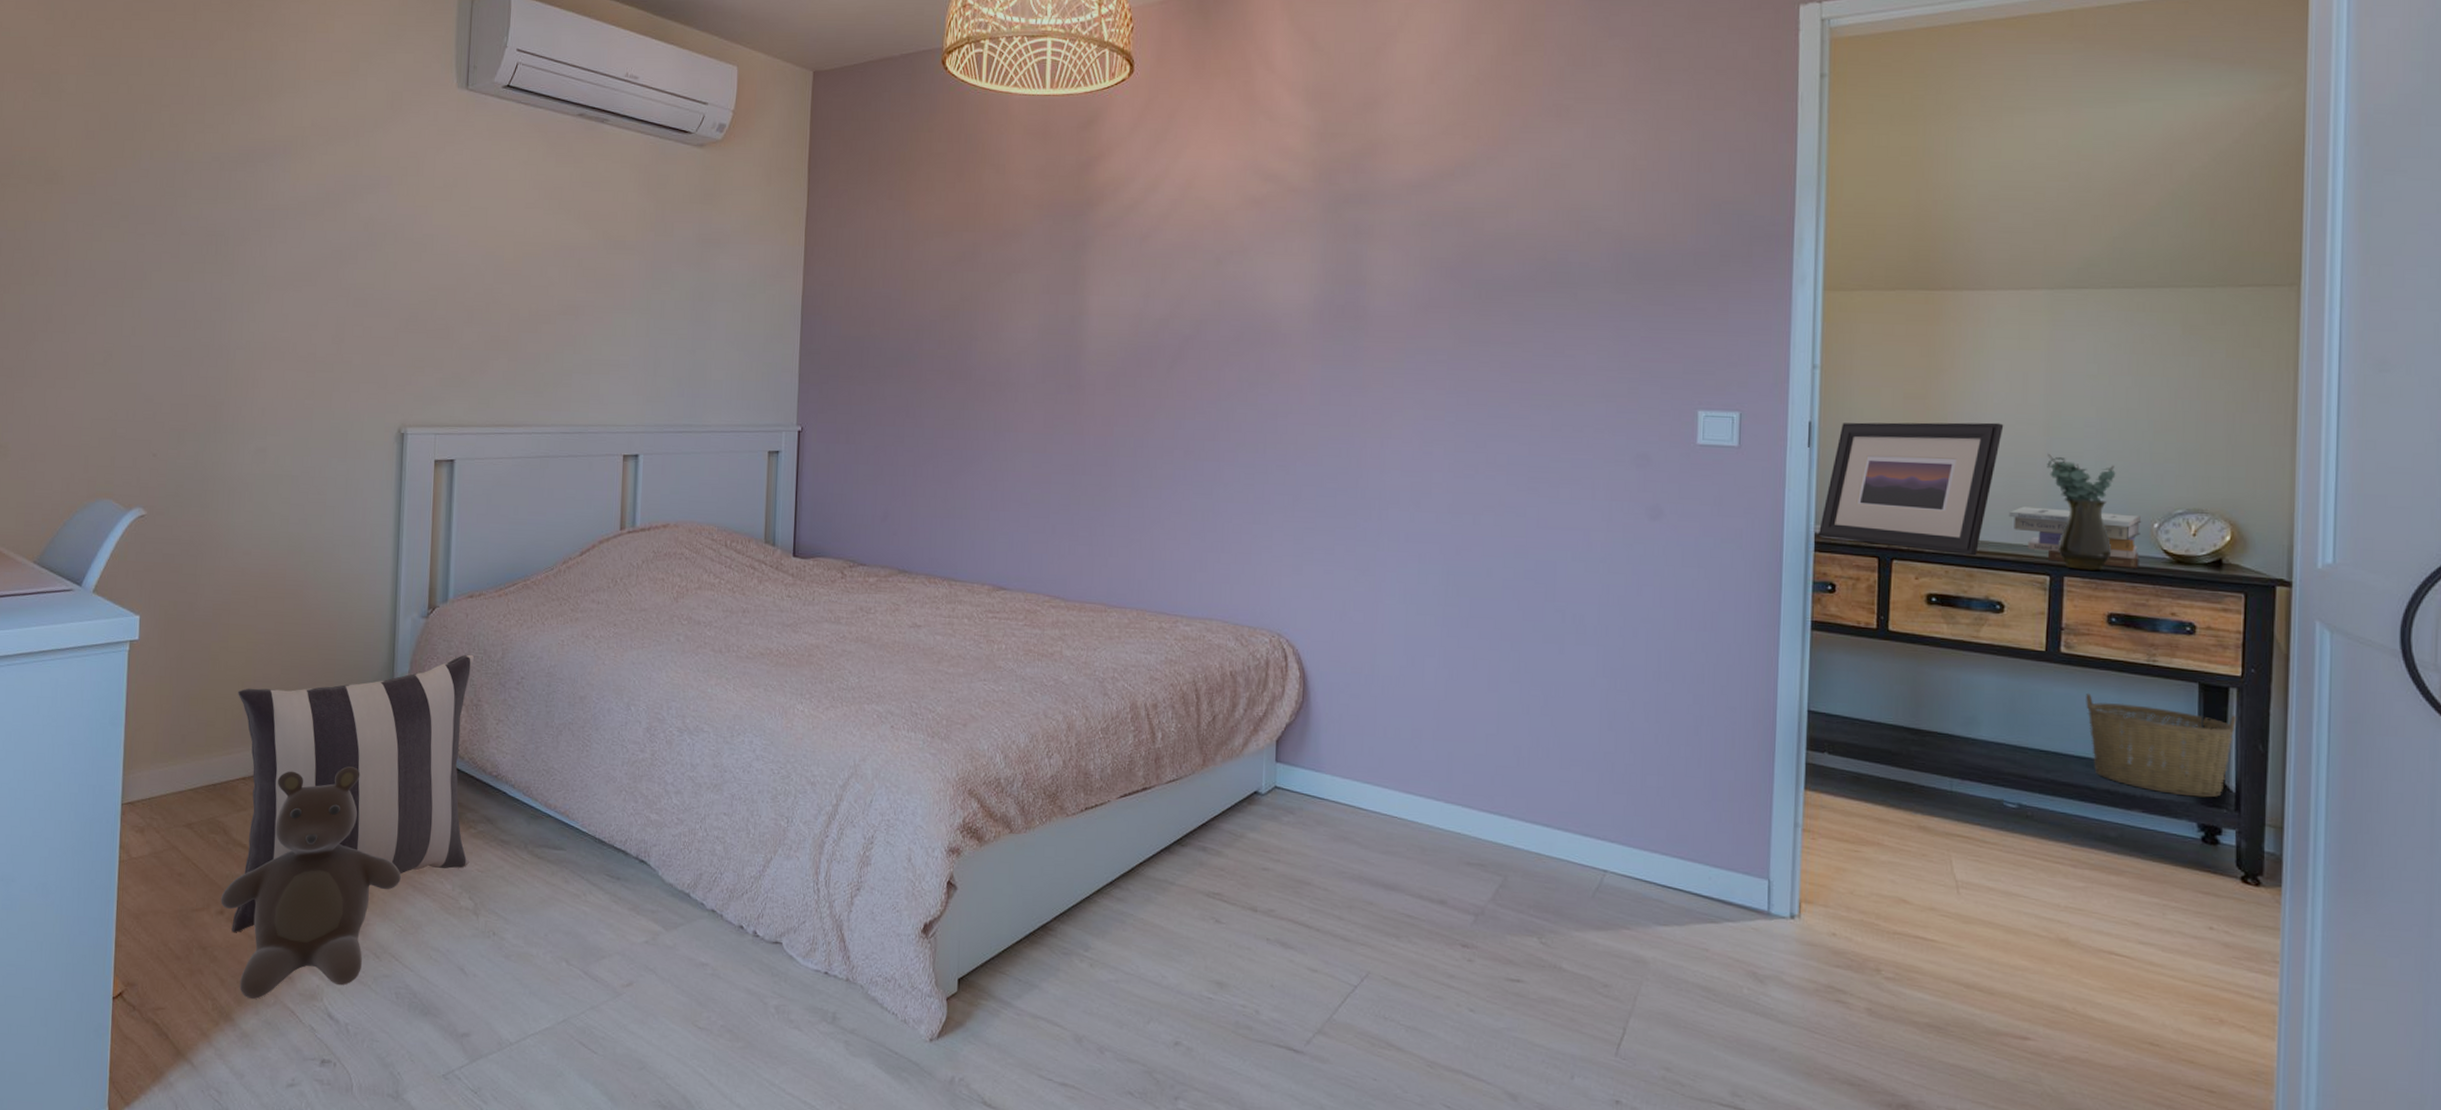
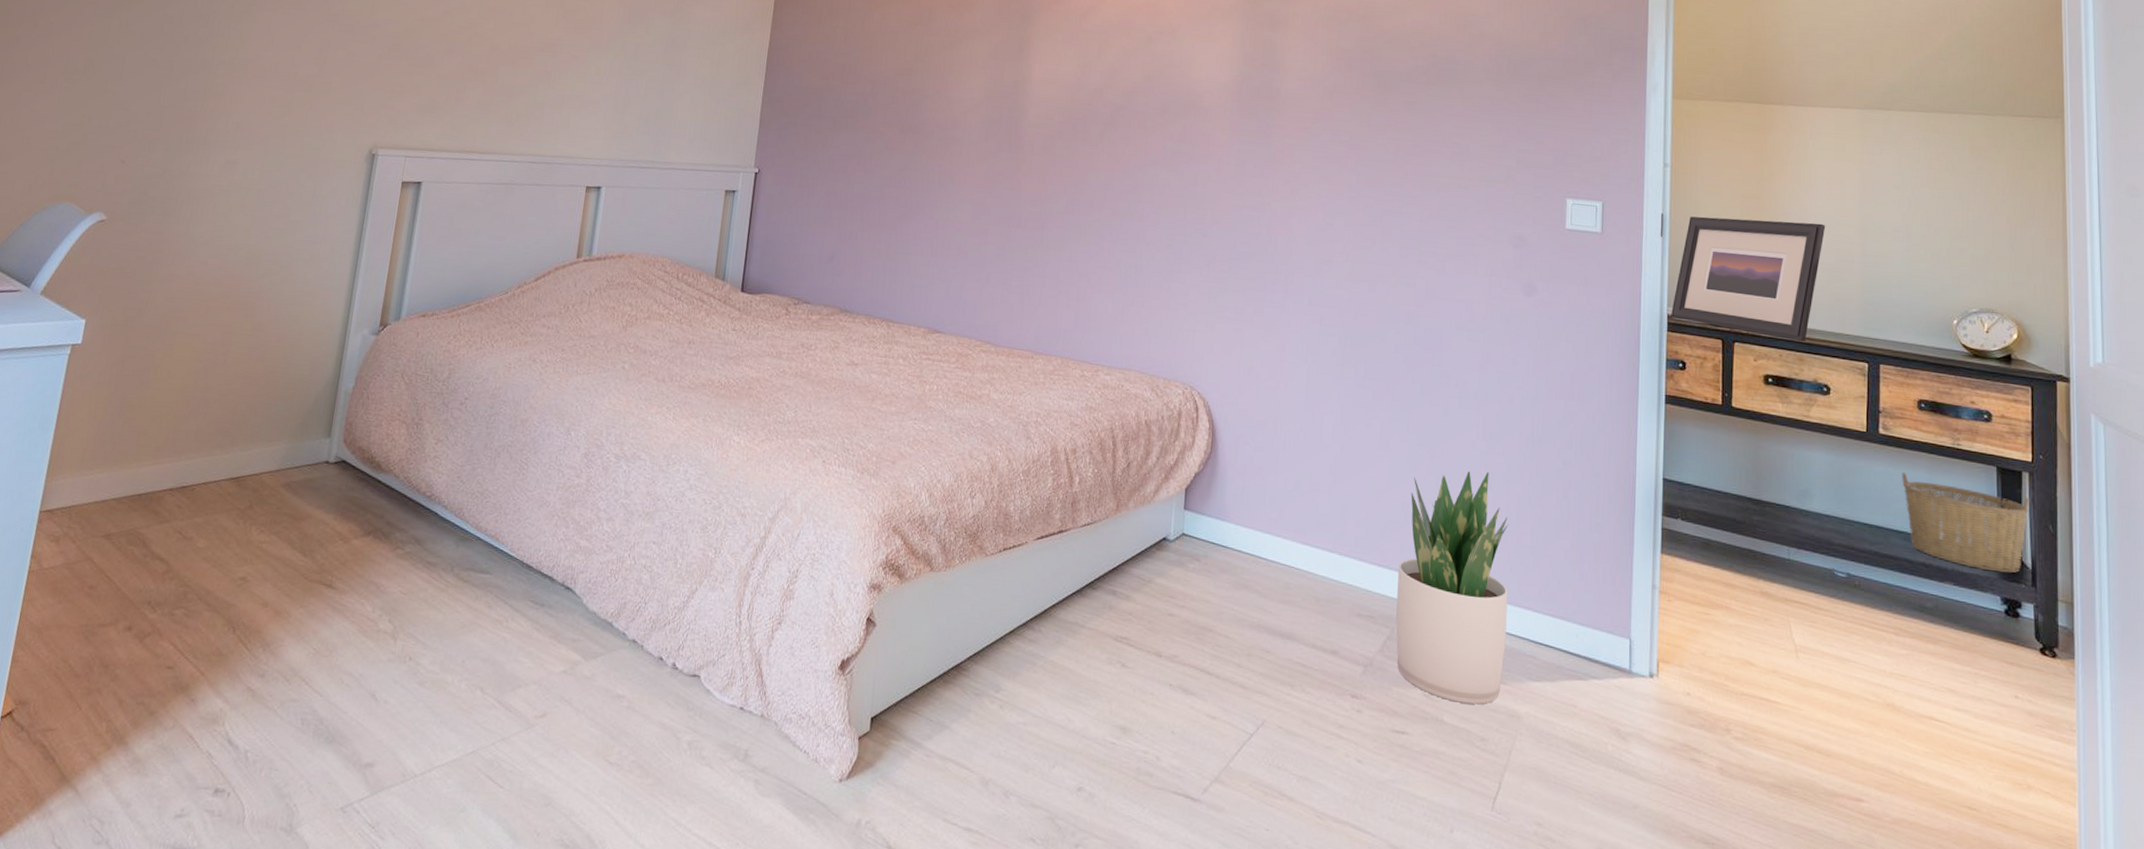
teddy bear: present [221,766,402,1000] -> none [130,481,322,722]
pillow: present [231,654,475,933] -> none [137,372,421,651]
planter: none [1509,711,1633,951] -> present [1396,471,1509,705]
books: present [2008,506,2142,569] -> none [1832,299,1943,360]
vase: present [2047,453,2116,571] -> none [1863,252,1920,360]

